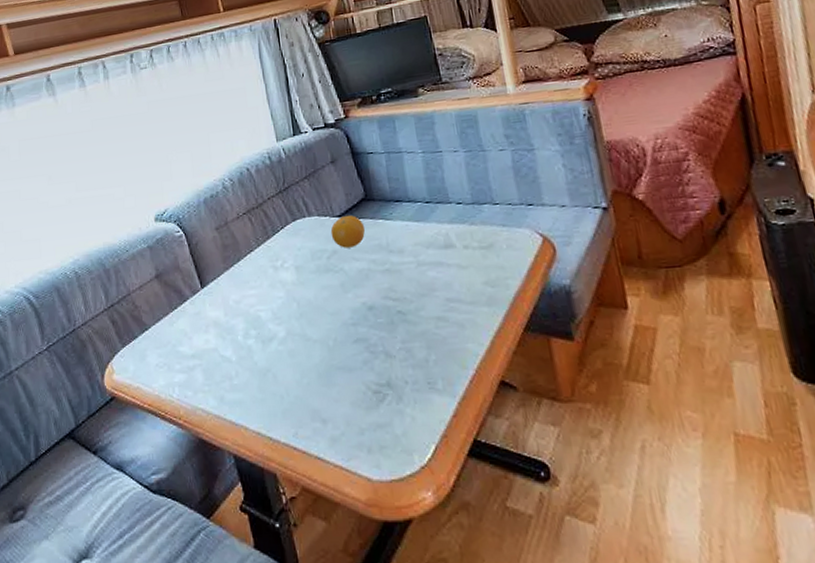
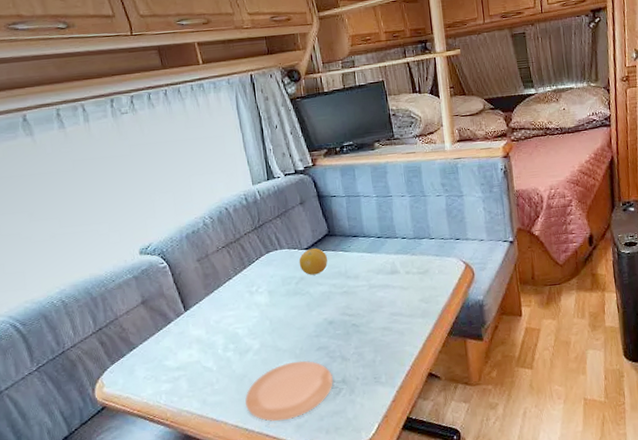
plate: none [269,355,376,432] -> present [245,361,333,422]

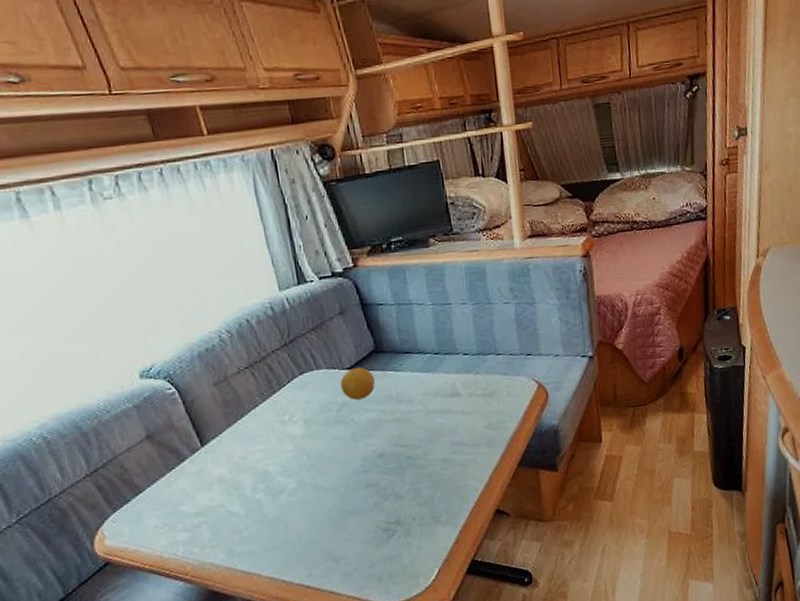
plate: present [245,361,333,422] -> none [281,500,385,571]

